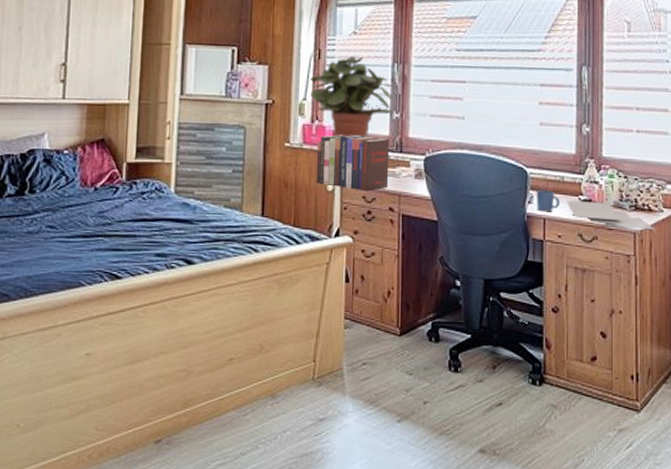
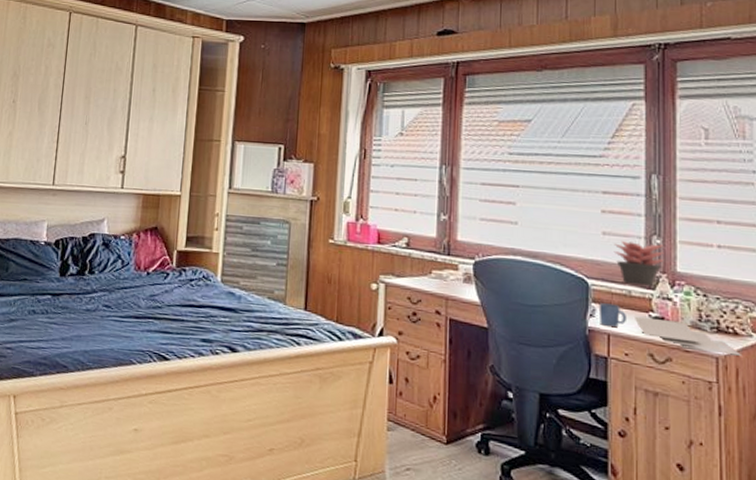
potted plant: present [310,56,396,137] -> none [355,156,443,238]
books: present [316,134,390,192] -> none [359,234,437,293]
succulent plant: none [549,130,592,172] -> present [613,241,664,287]

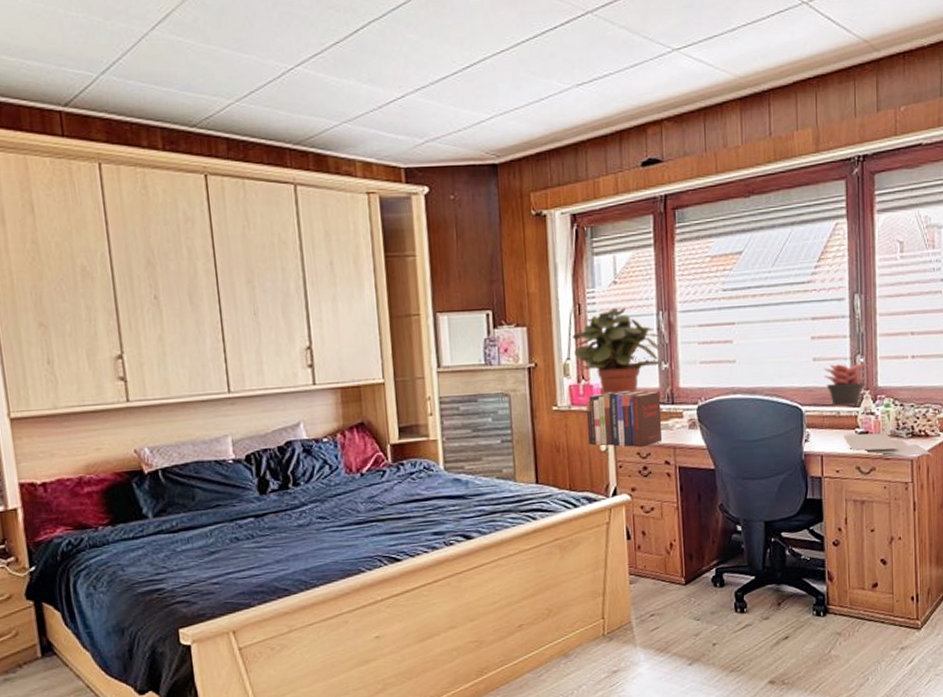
potted plant: none [355,156,443,238] -> present [572,307,664,394]
books: none [359,234,437,293] -> present [585,390,663,448]
mug: present [599,303,628,328] -> none [812,426,837,449]

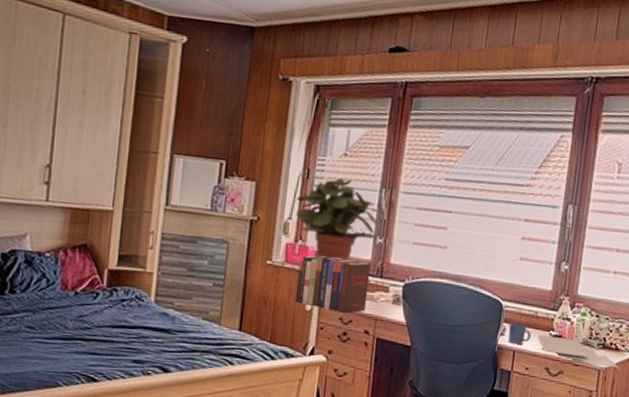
mug: none [812,426,837,449] -> present [508,323,532,345]
succulent plant: present [823,362,867,406] -> none [527,266,570,309]

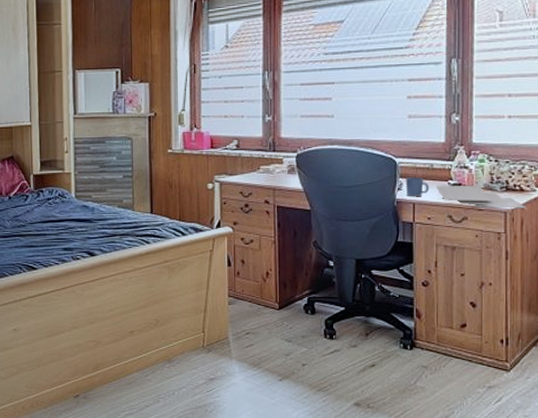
books: present [295,256,371,314] -> none [196,138,264,188]
potted plant: present [296,177,381,260] -> none [187,67,268,141]

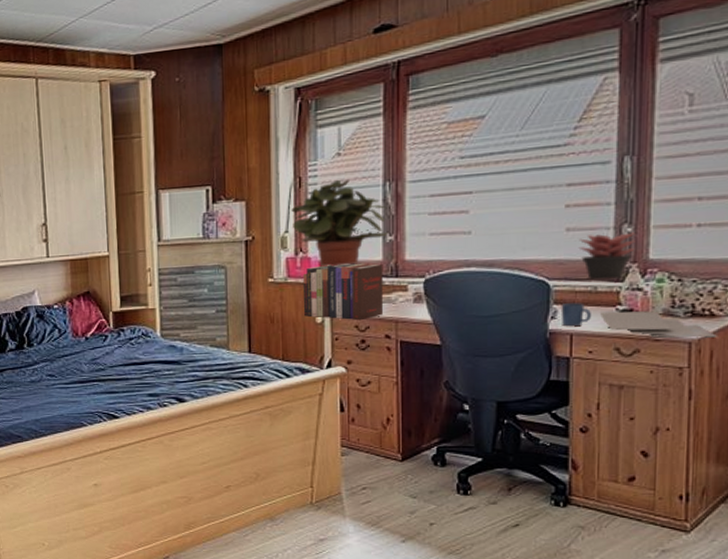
potted plant: none [187,67,268,141] -> present [291,179,389,267]
books: none [196,138,264,188] -> present [302,262,384,321]
succulent plant: none [418,121,462,159] -> present [578,232,636,281]

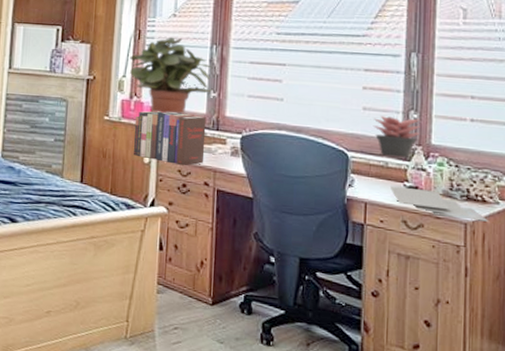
mug: present [561,303,592,327] -> none [357,174,384,197]

